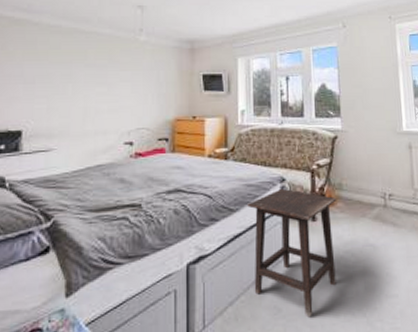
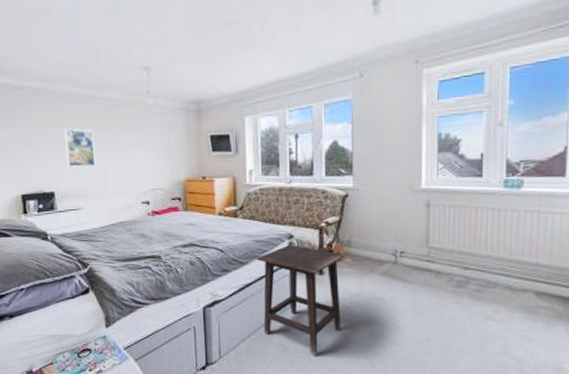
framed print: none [42,61,77,103] -> present [64,128,96,167]

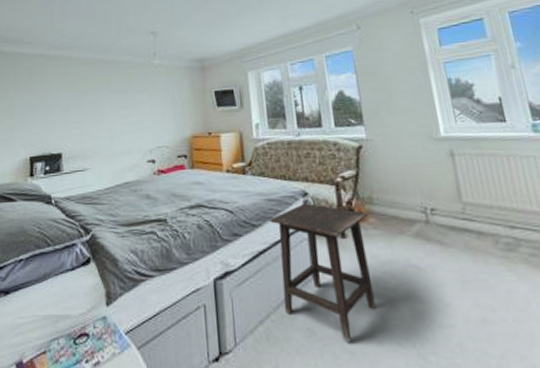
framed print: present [64,128,96,167] -> none [75,90,103,128]

